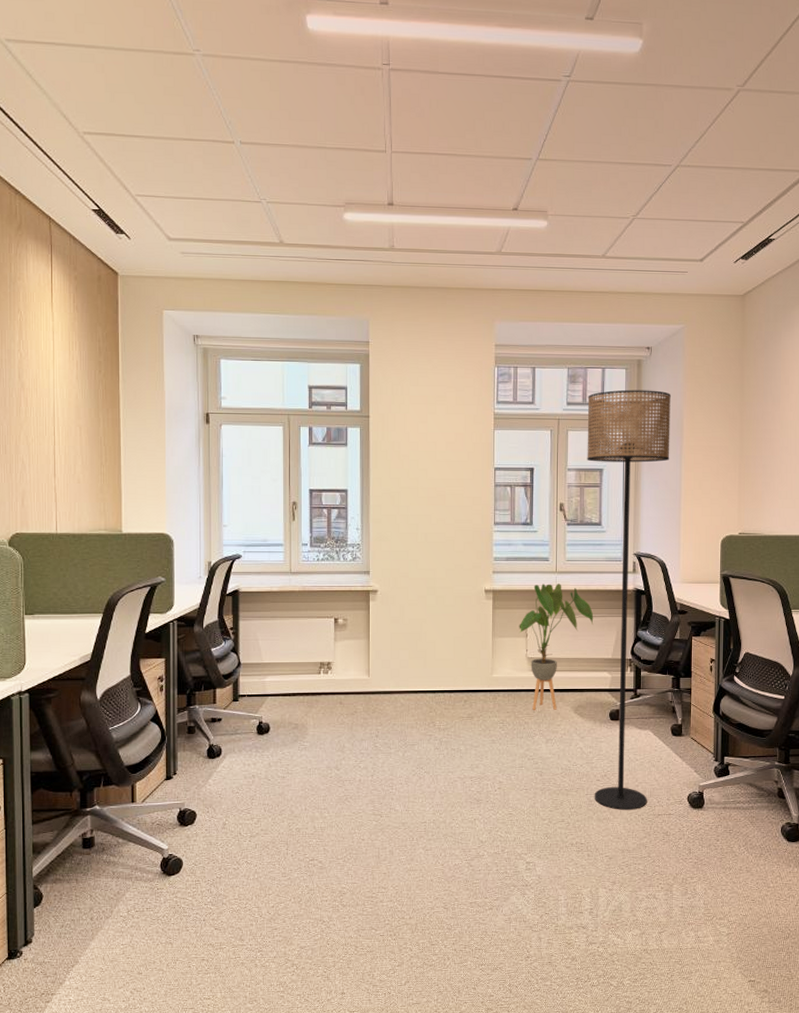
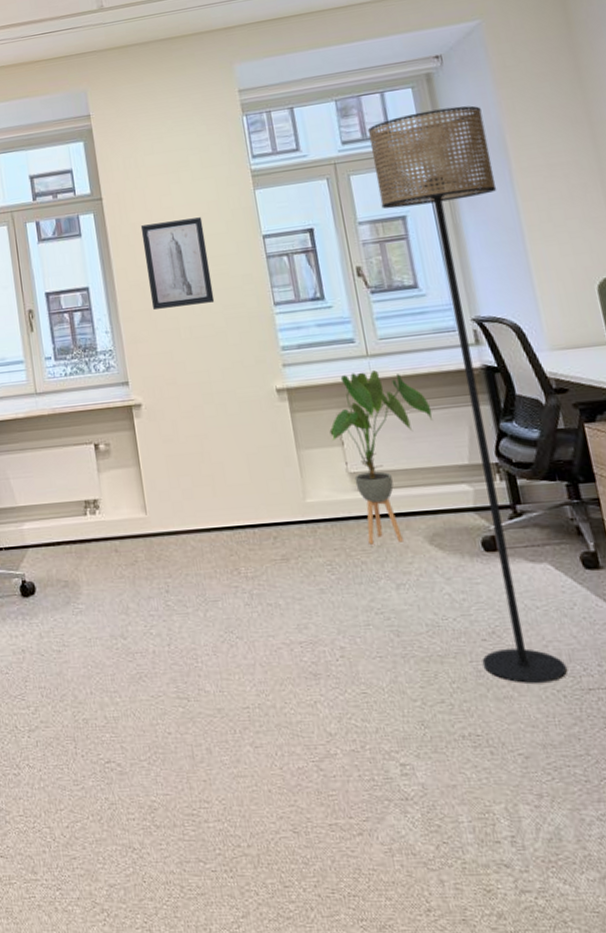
wall art: none [398,444,449,516] -> present [140,217,215,309]

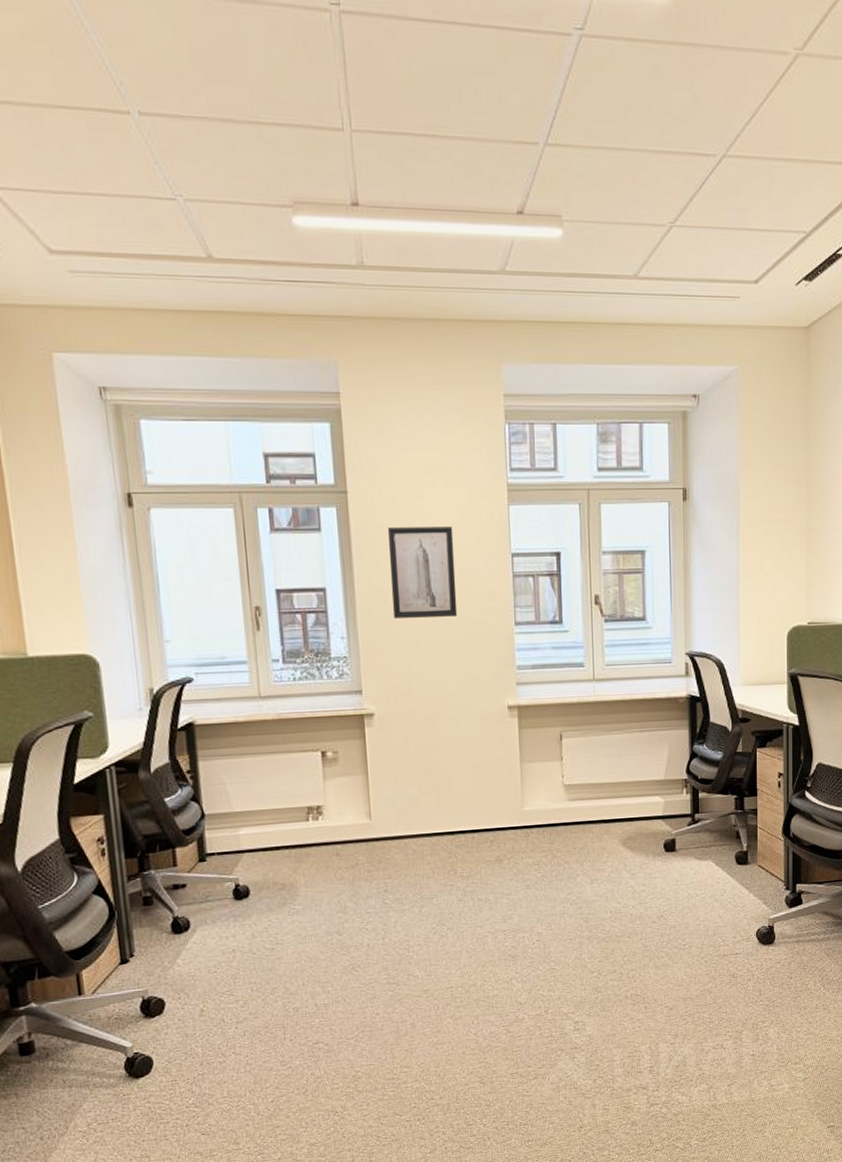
house plant: present [329,370,434,545] -> none [552,694,641,847]
floor lamp: present [367,105,567,684] -> none [623,450,725,954]

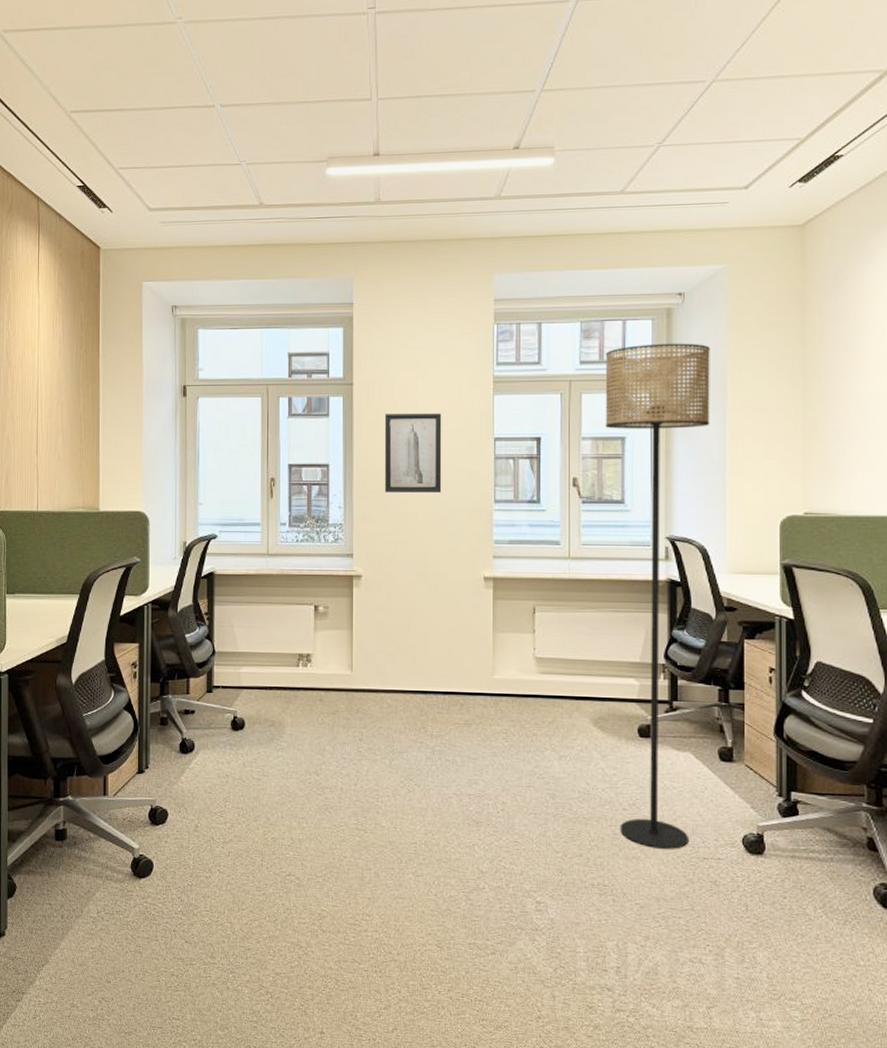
floor lamp: none [623,450,725,954] -> present [605,343,710,850]

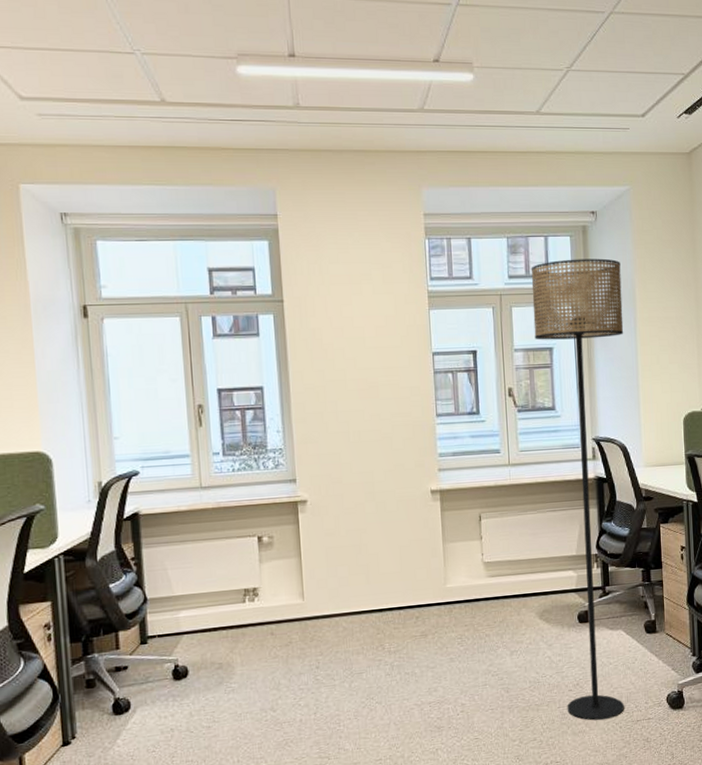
wall art: present [384,413,442,492] -> none [319,330,384,413]

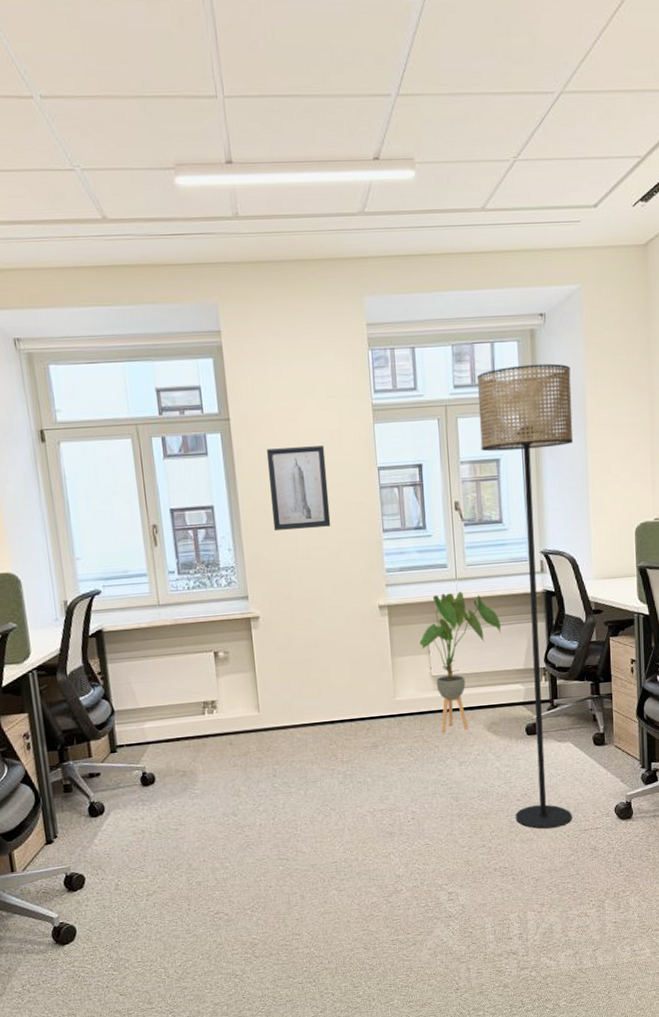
wall art: none [319,330,384,413] -> present [266,445,331,530]
house plant: none [472,477,554,621] -> present [419,592,502,733]

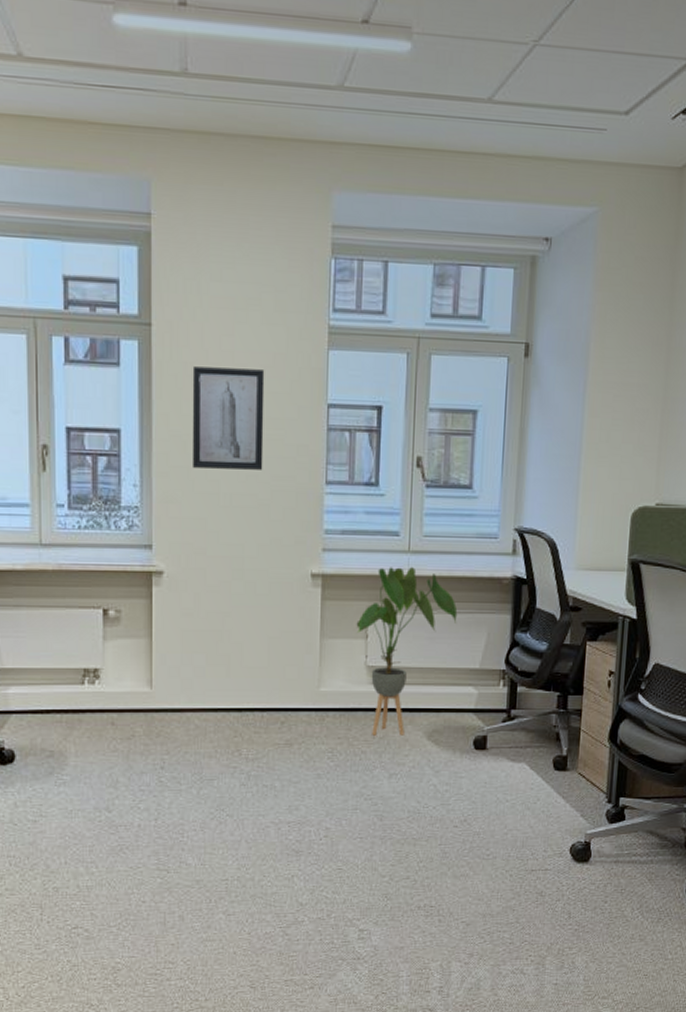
floor lamp: present [476,363,574,829] -> none [449,298,575,865]

